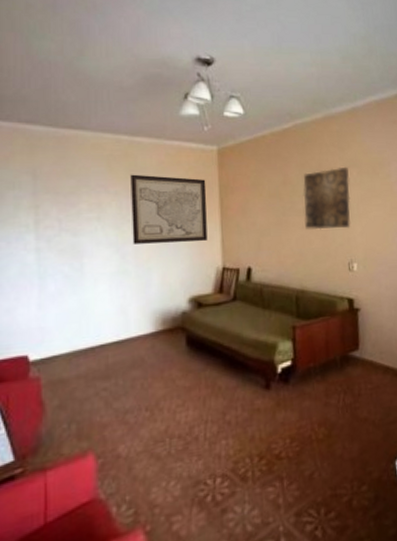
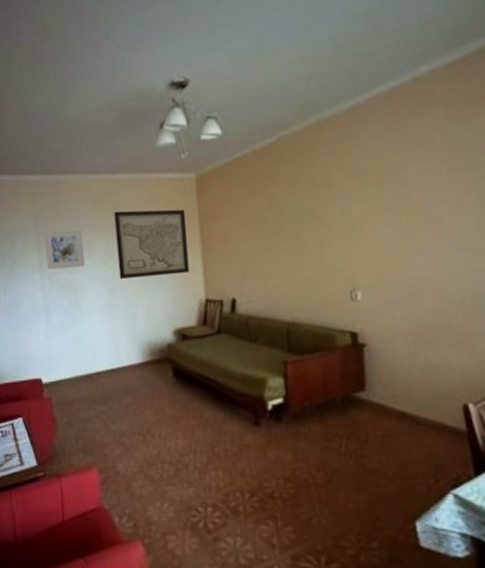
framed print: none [43,188,93,231] -> present [43,229,85,270]
wall art: present [303,166,351,230] -> none [291,178,352,255]

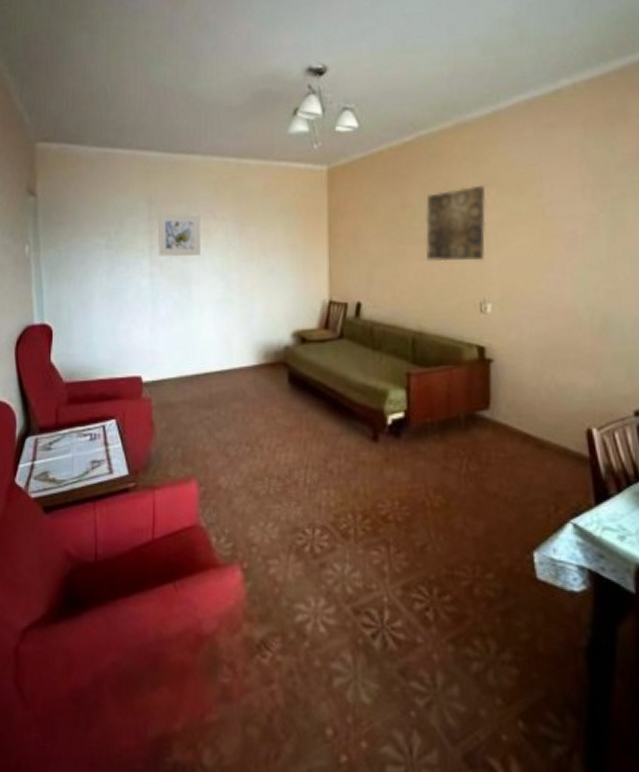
wall art: present [114,209,189,279] -> none [237,198,314,272]
wall art: none [291,178,352,255] -> present [425,185,486,262]

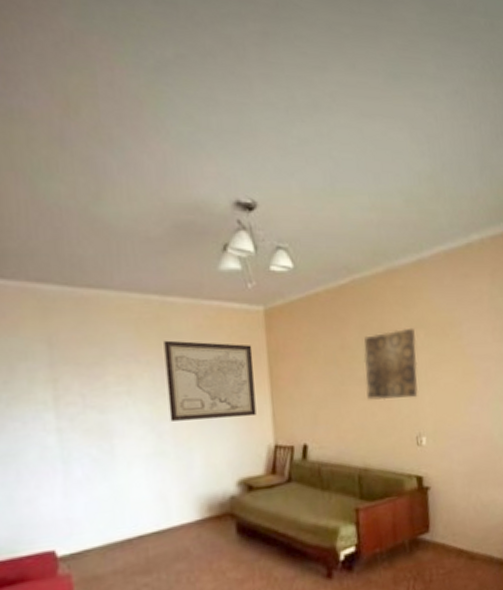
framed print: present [157,213,200,257] -> none [61,358,123,408]
wall art: none [237,198,314,272] -> present [164,340,256,421]

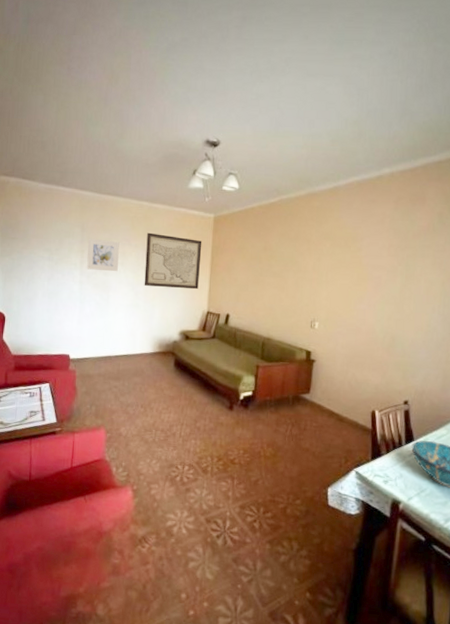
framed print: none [61,358,123,408] -> present [87,238,120,272]
wall art: present [363,327,418,400] -> none [278,238,323,292]

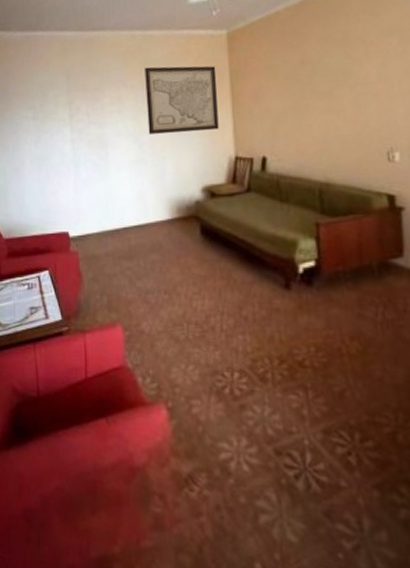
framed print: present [87,238,120,272] -> none [75,84,114,124]

